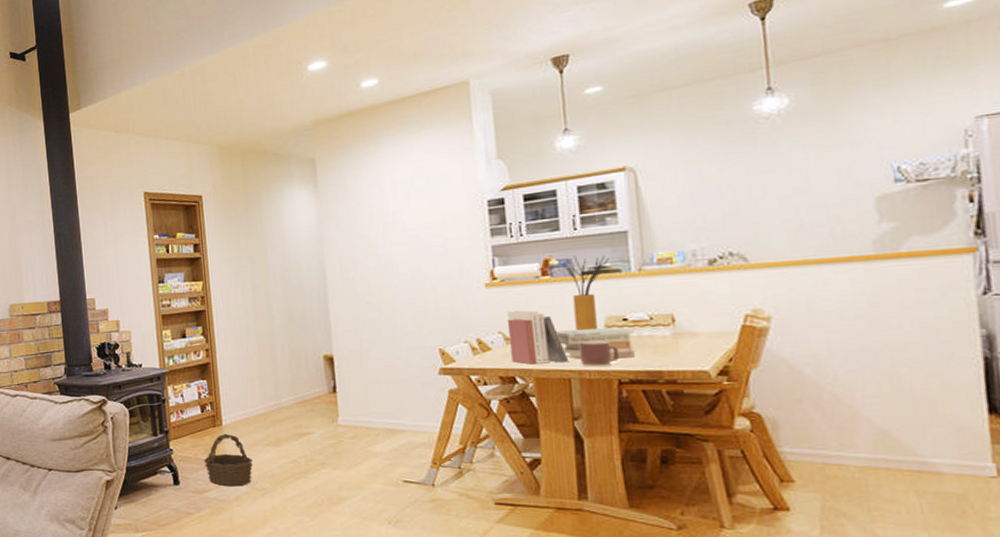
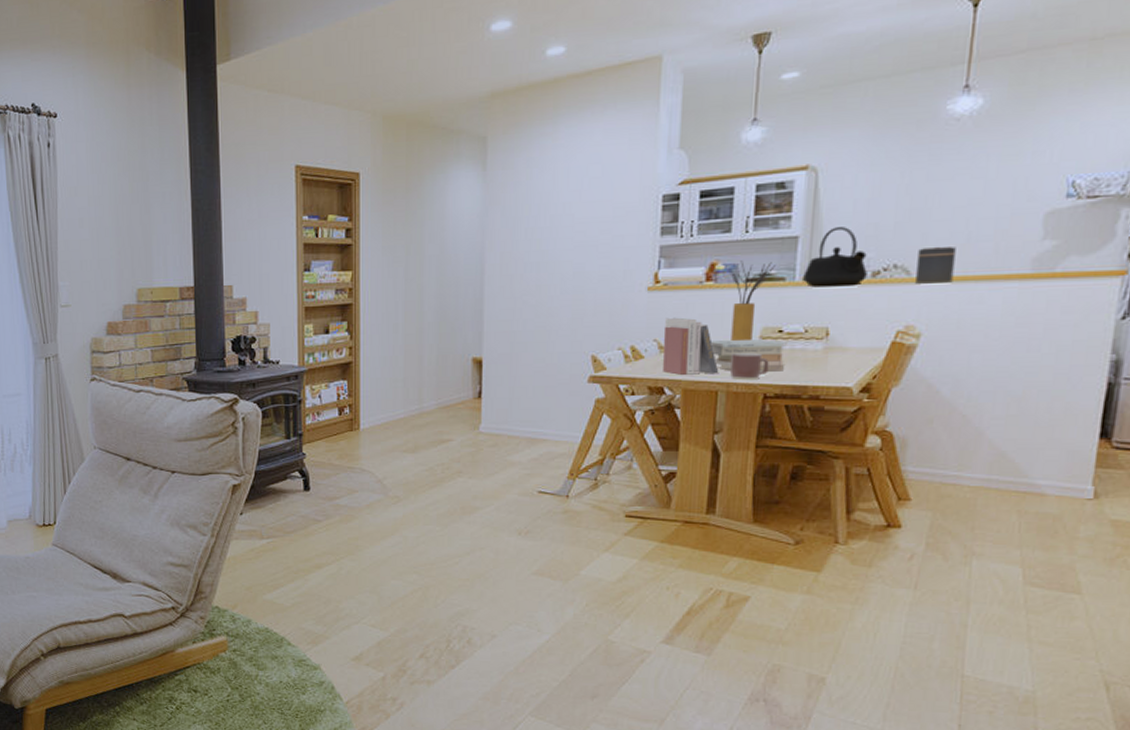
basket: present [203,433,253,487] -> none [336,438,388,494]
kettle: none [638,220,704,278] -> present [803,227,867,288]
cylinder: none [751,233,794,270] -> present [915,246,956,284]

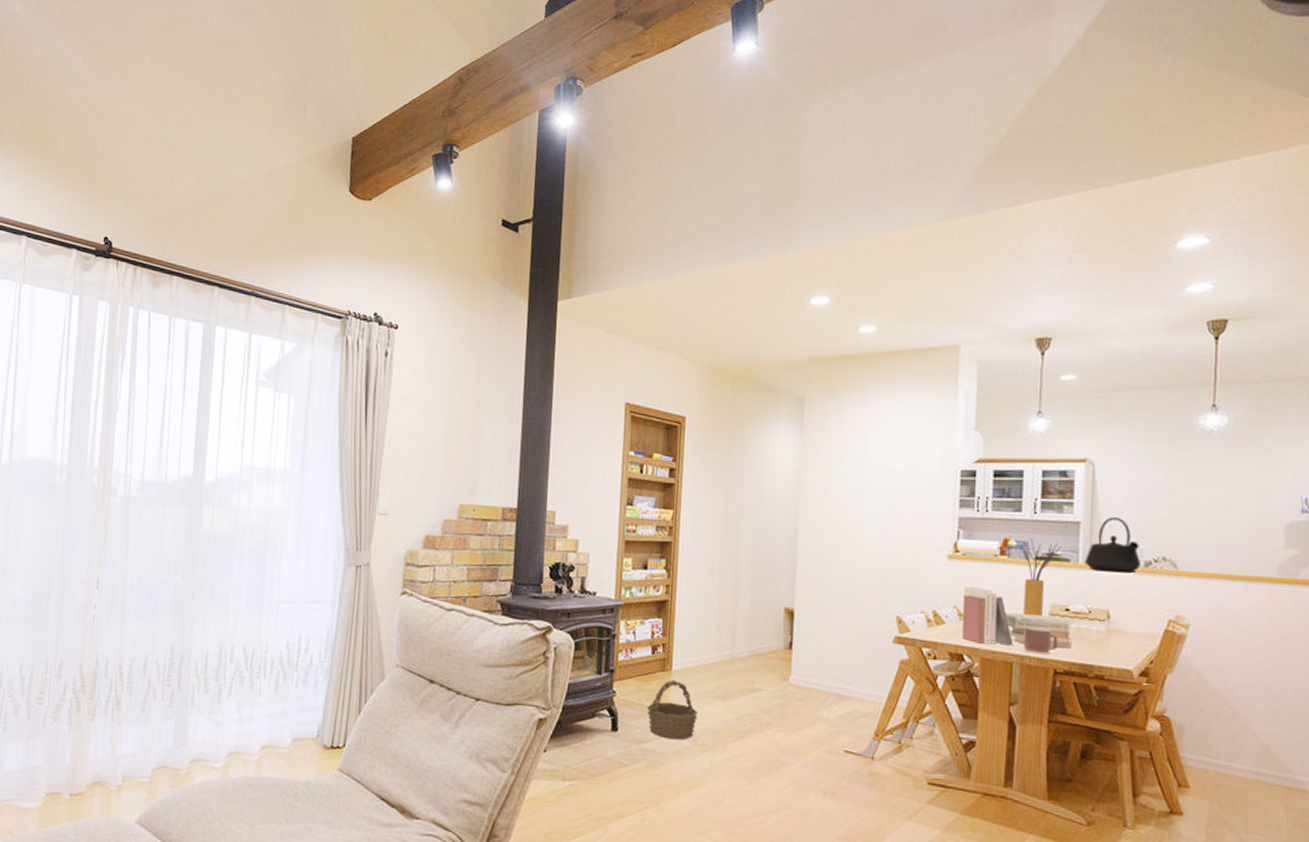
basket: none [336,438,388,494] -> present [646,679,698,740]
cylinder: present [915,246,956,284] -> none [1182,544,1214,579]

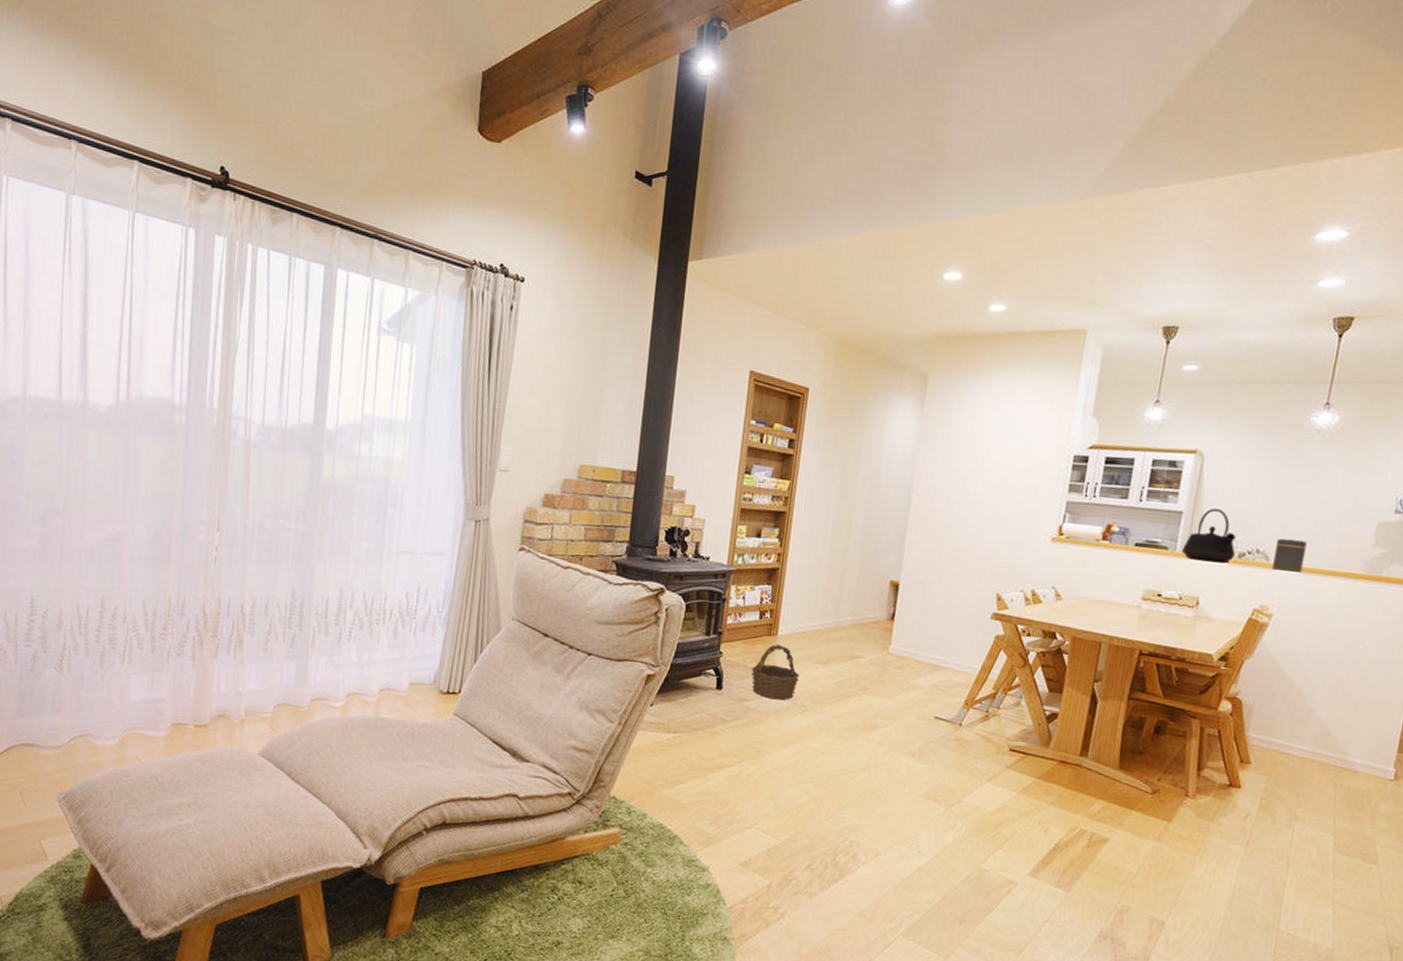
books: present [962,586,1014,646] -> none [1057,568,1105,627]
books: present [1006,613,1073,649] -> none [1100,595,1164,632]
vase: present [1022,539,1062,617] -> none [1117,526,1162,601]
mug: present [1024,627,1058,655] -> none [1114,610,1147,637]
cylinder: none [1182,544,1214,579] -> present [1272,538,1307,573]

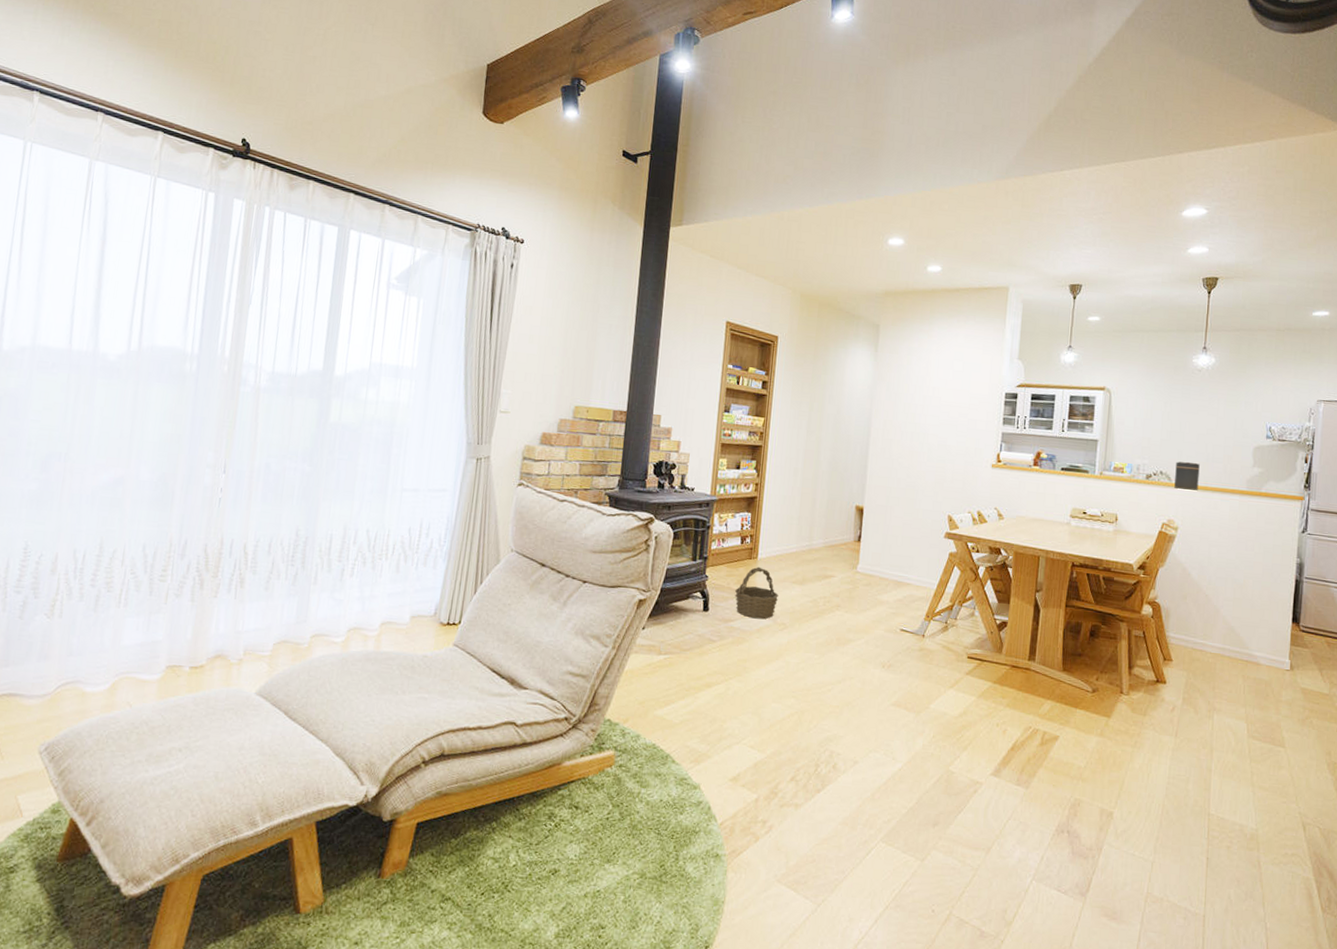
kettle: present [1182,508,1236,564] -> none [1100,437,1143,484]

